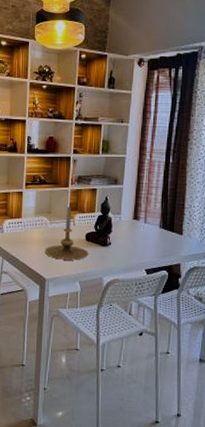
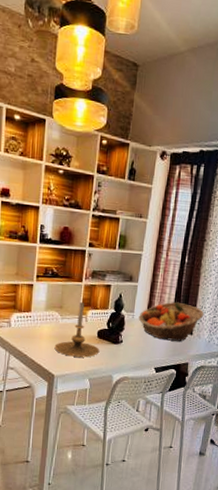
fruit basket: none [126,202,193,242] -> present [138,301,204,341]

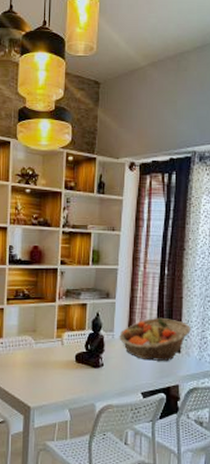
candle holder: present [54,302,100,358] -> none [29,324,79,385]

